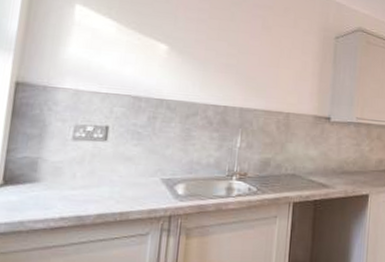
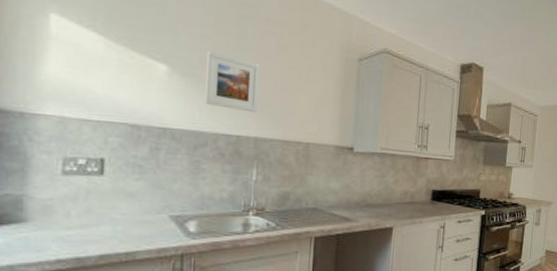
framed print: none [198,33,247,86] -> present [205,51,259,113]

